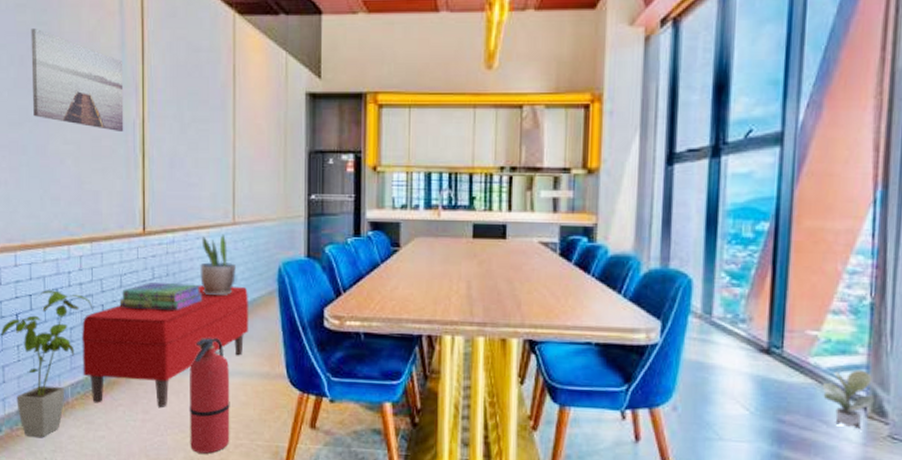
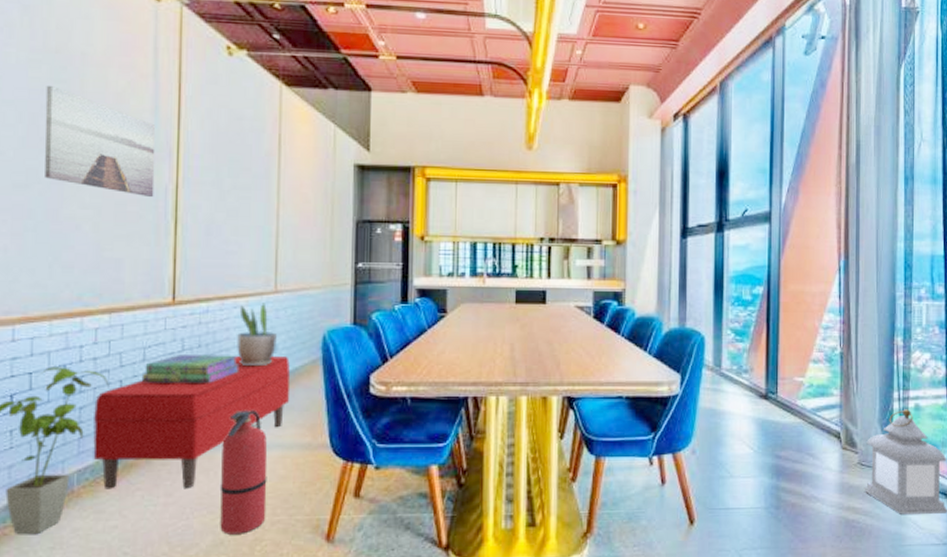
potted plant: present [822,369,874,431] -> none [808,408,847,460]

